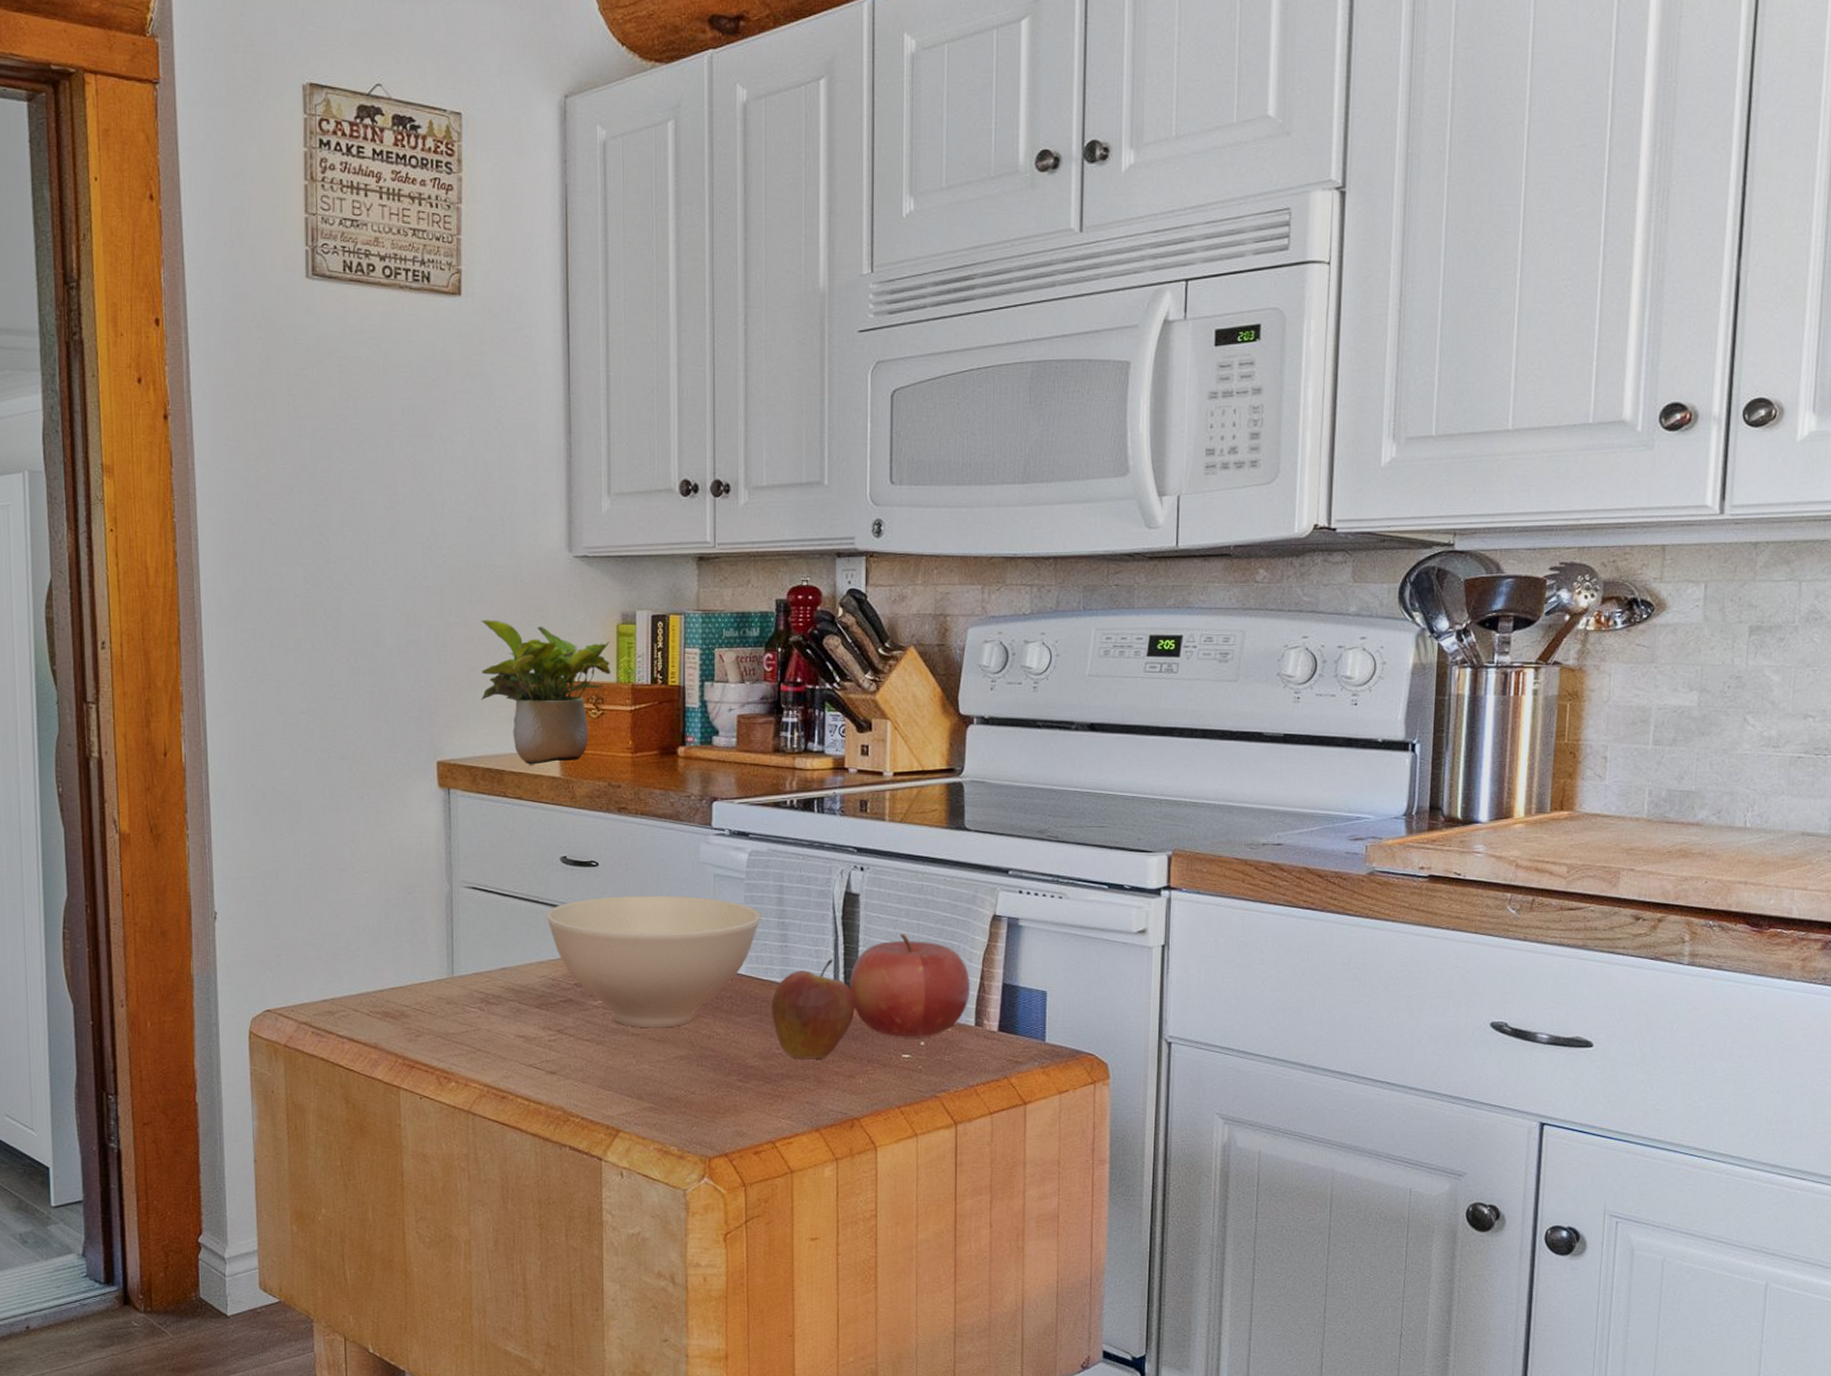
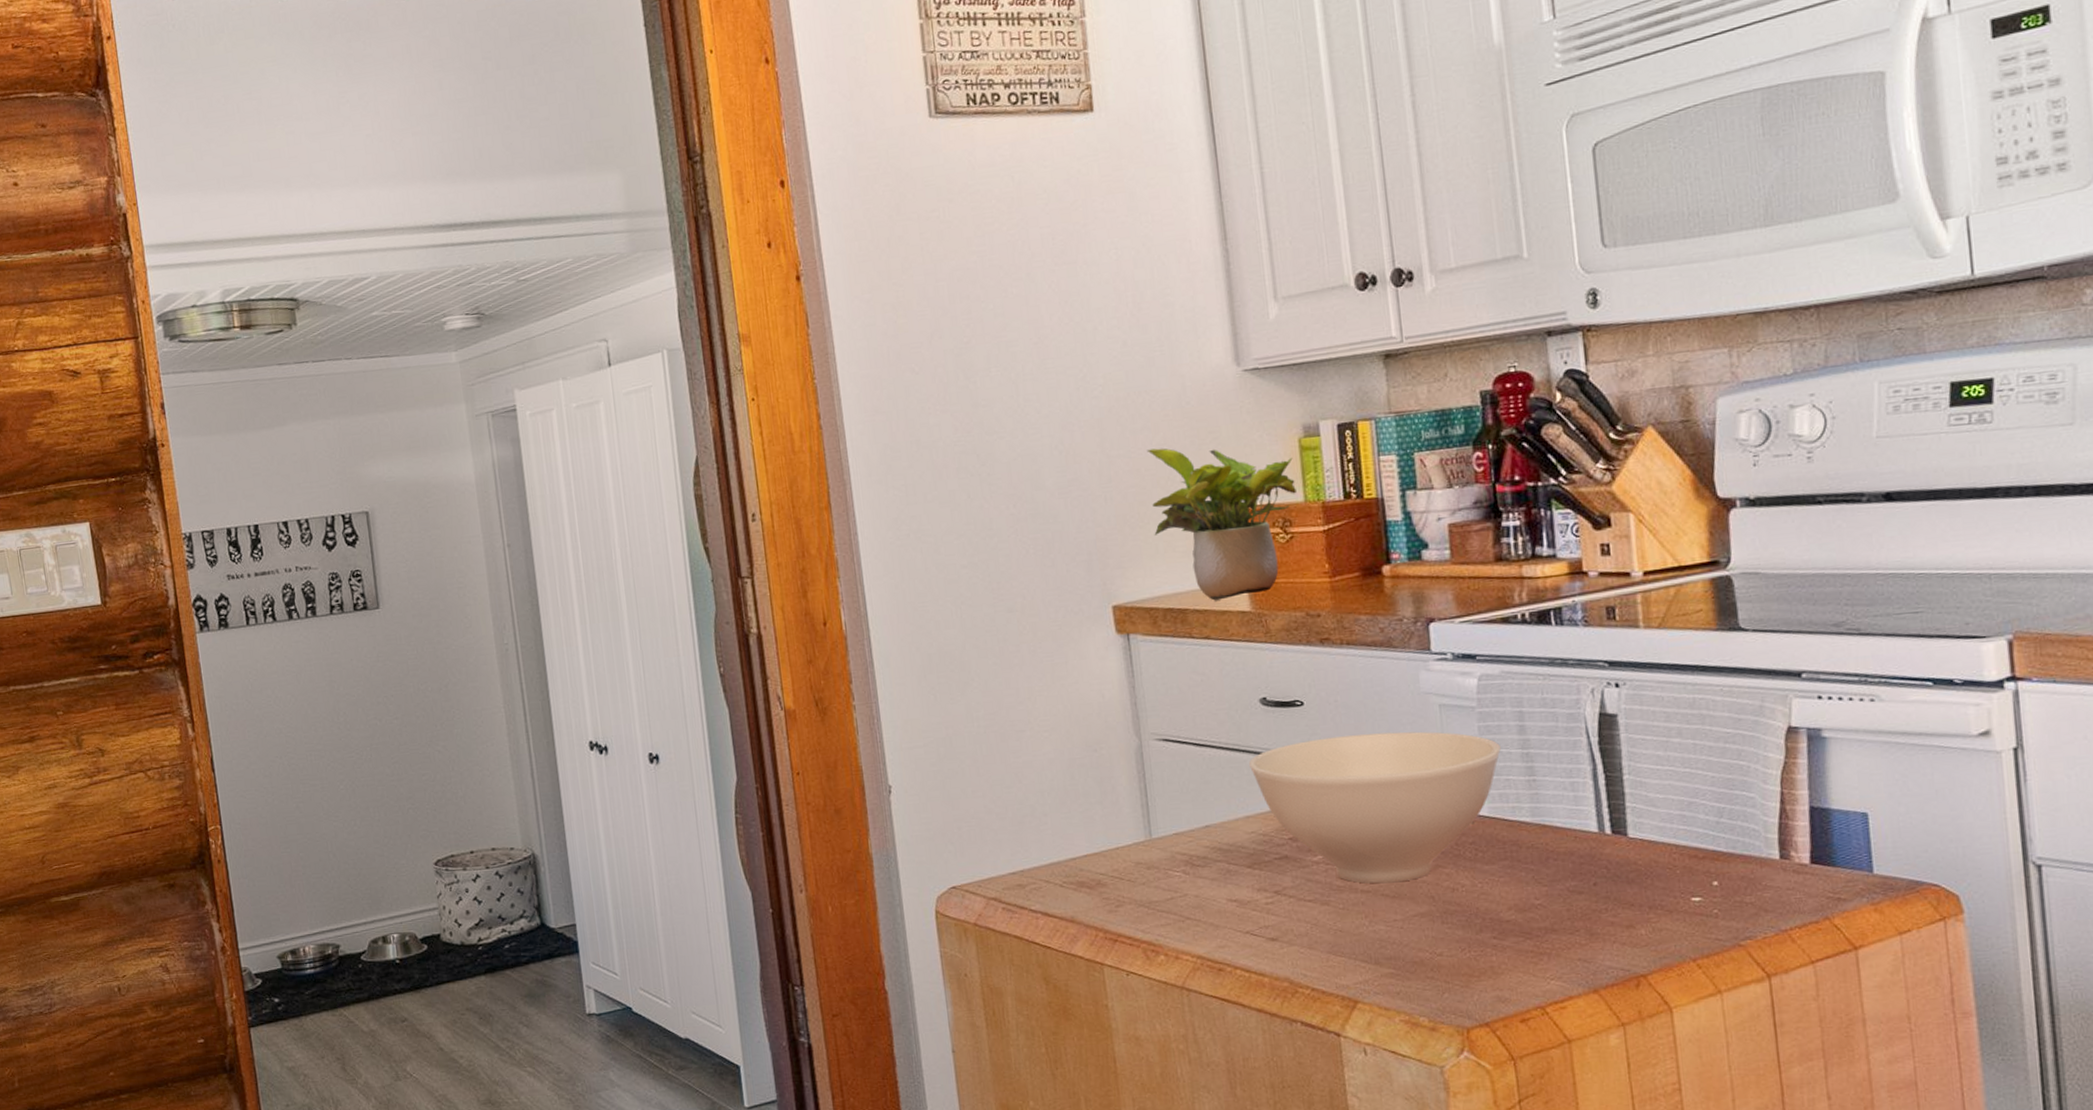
fruit: present [771,958,855,1059] -> none [1523,790,1627,909]
fruit: present [849,934,971,1038] -> none [1616,756,1770,878]

